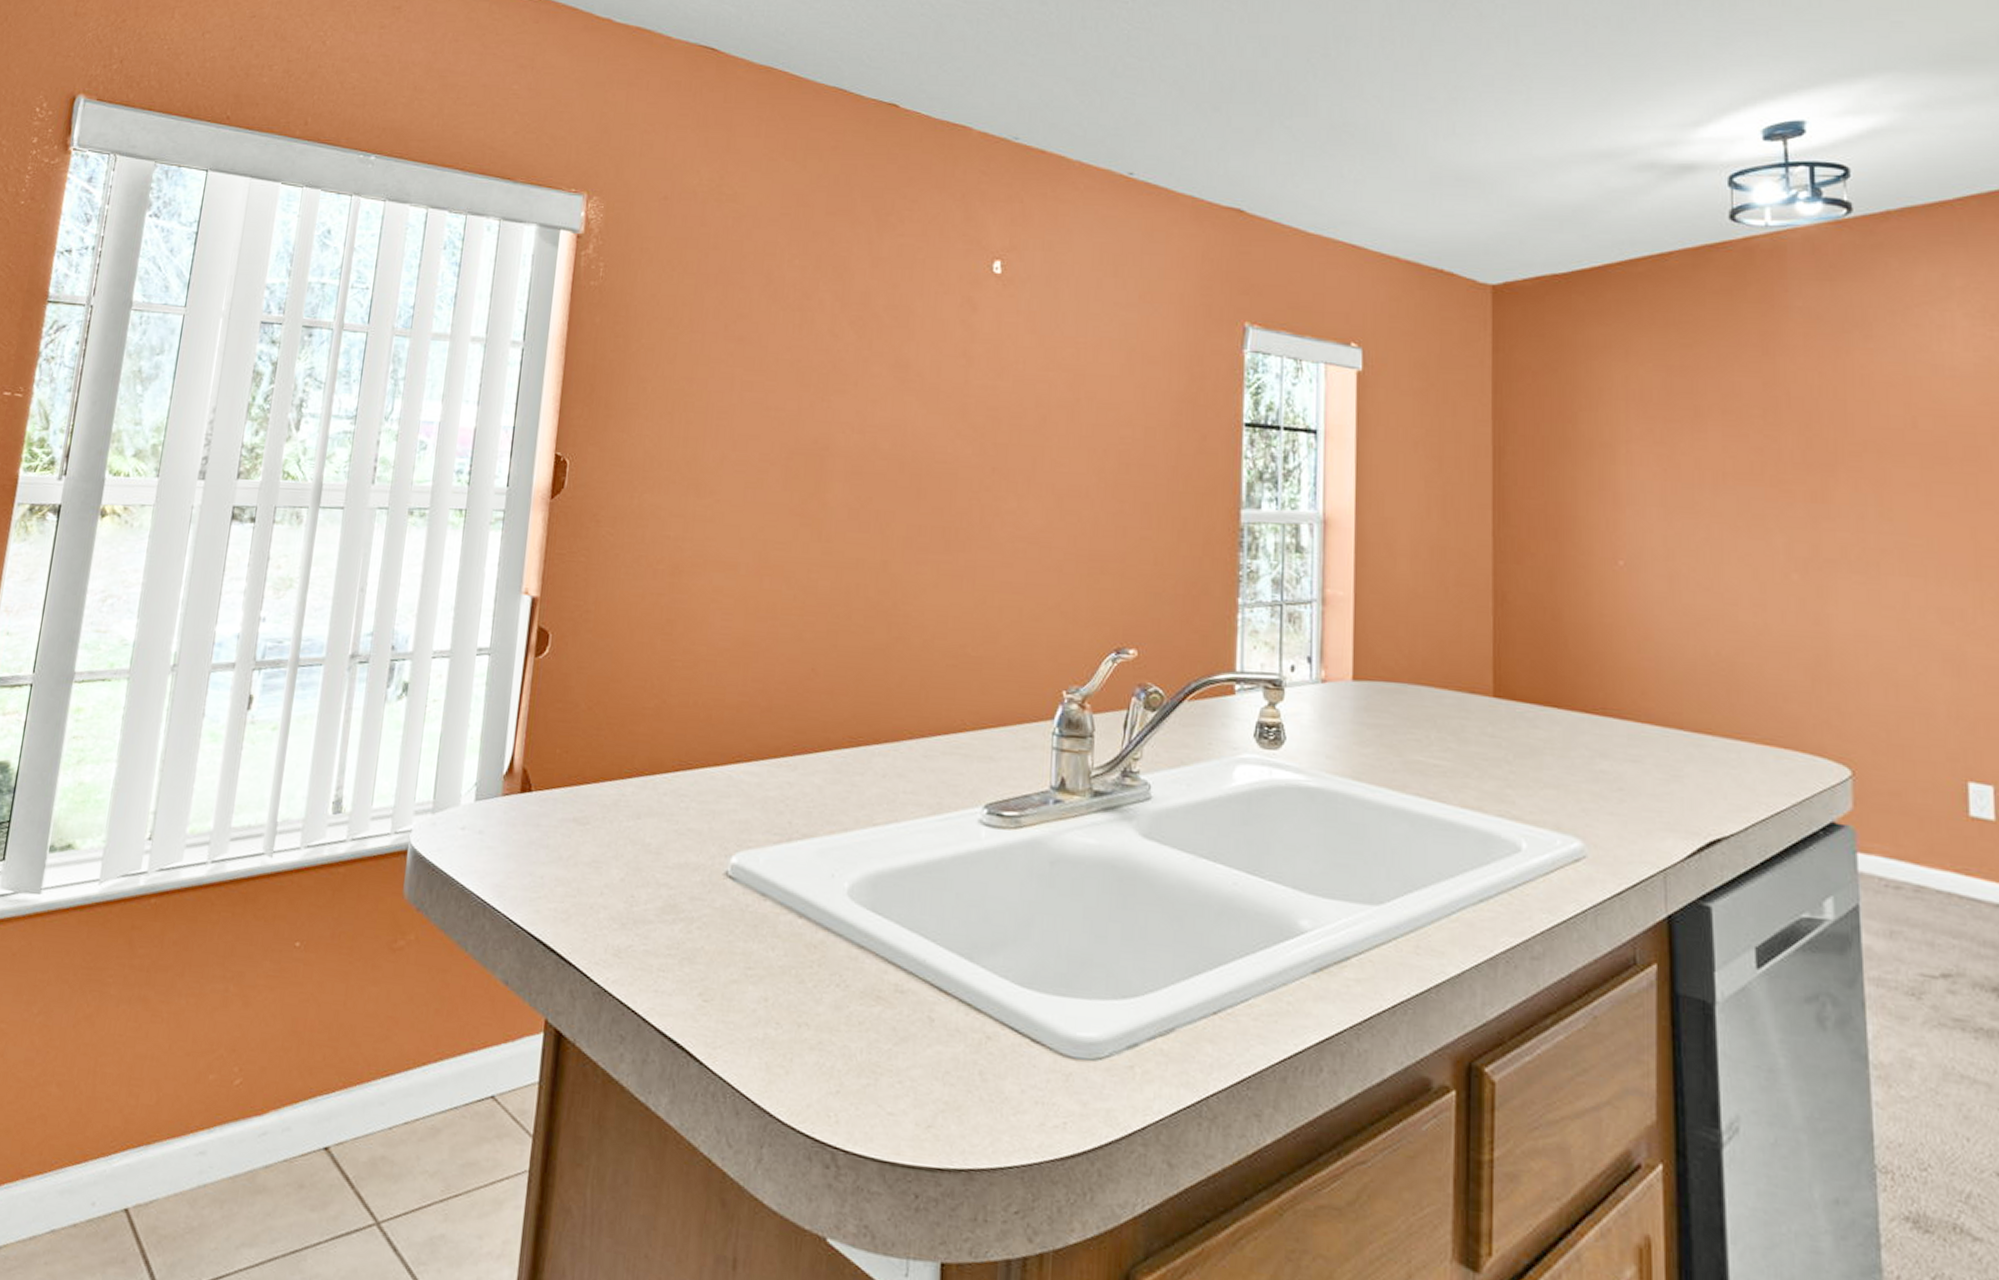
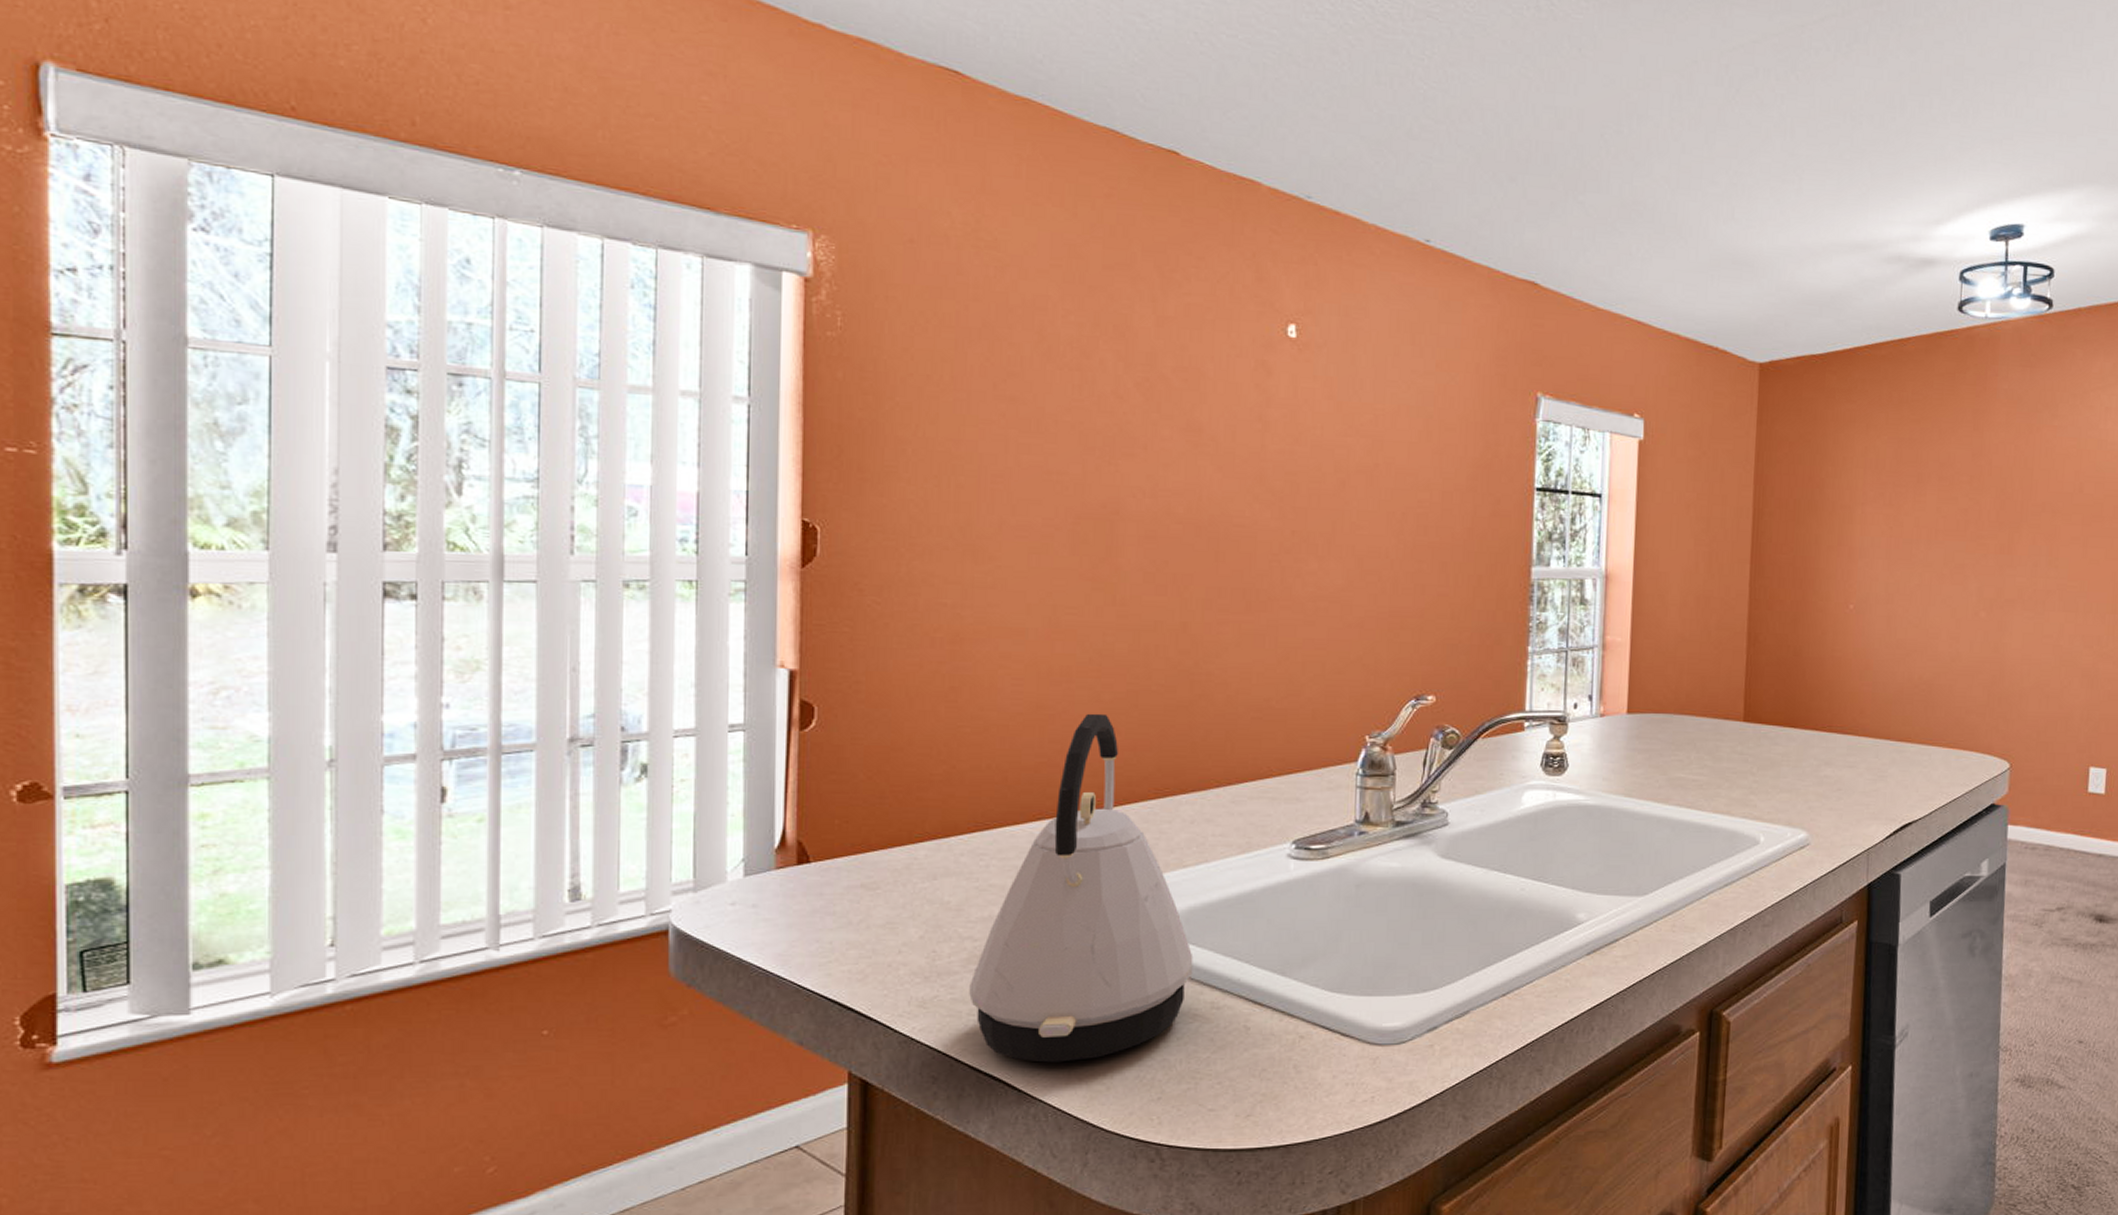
kettle: none [661,652,879,1036] -> present [969,713,1193,1063]

